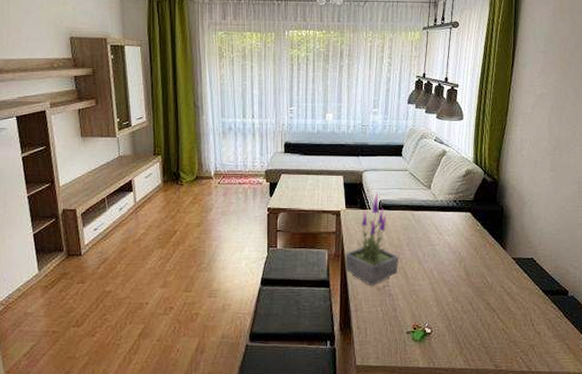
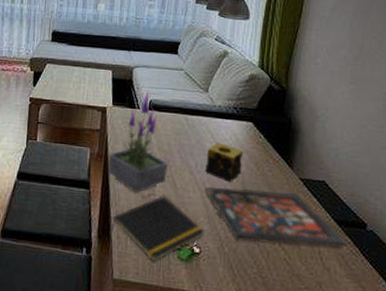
notepad: none [351,286,435,345] -> present [111,196,205,261]
candle: none [432,233,464,267] -> present [205,142,244,182]
board game: none [432,271,553,318] -> present [204,186,347,249]

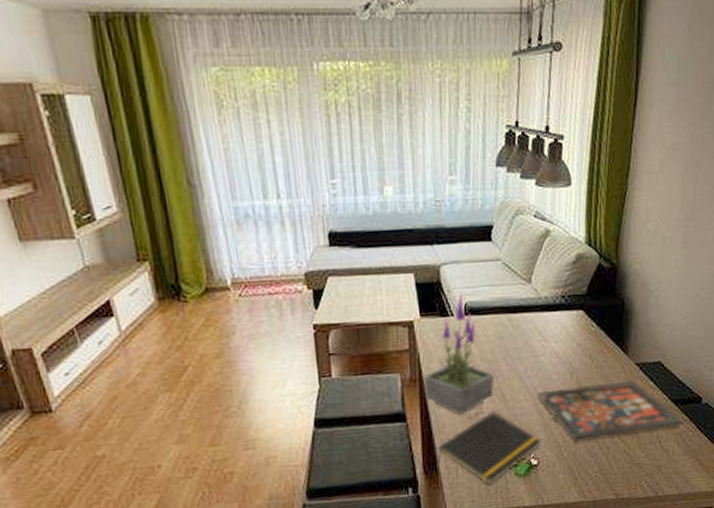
candle: present [205,142,244,182] -> none [536,339,576,382]

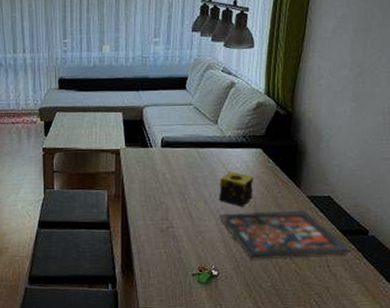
potted plant: present [424,292,494,415] -> none [126,128,183,228]
notepad: present [437,412,542,484] -> none [133,227,222,288]
candle: none [536,339,576,382] -> present [219,171,254,207]

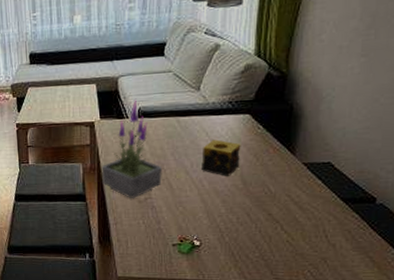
potted plant: none [126,128,183,228] -> present [102,98,162,199]
board game: present [219,210,351,260] -> none [202,178,354,230]

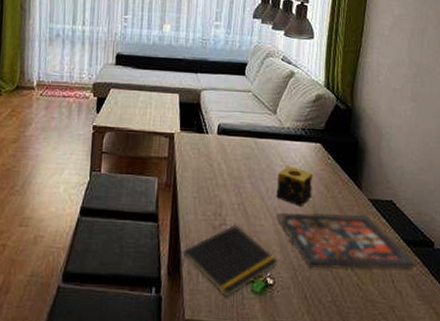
potted plant: present [102,98,162,199] -> none [177,114,238,224]
notepad: none [111,198,205,257] -> present [181,225,278,297]
board game: none [202,178,354,230] -> present [276,212,416,270]

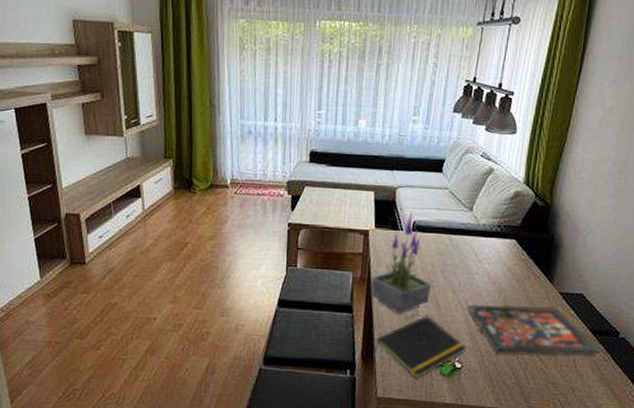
potted plant: none [177,114,238,224] -> present [371,211,431,315]
candle: present [276,166,313,206] -> none [468,261,506,299]

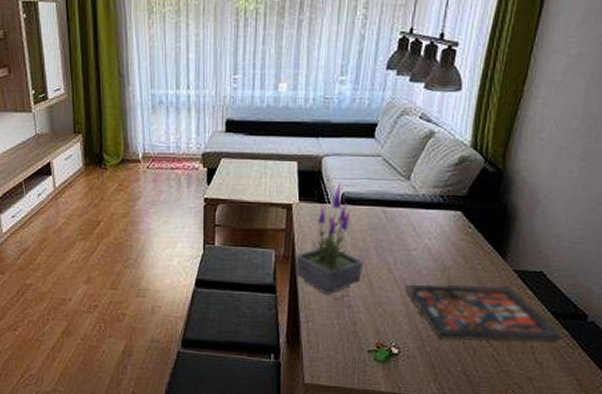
notepad: present [374,316,467,378] -> none [300,297,405,364]

